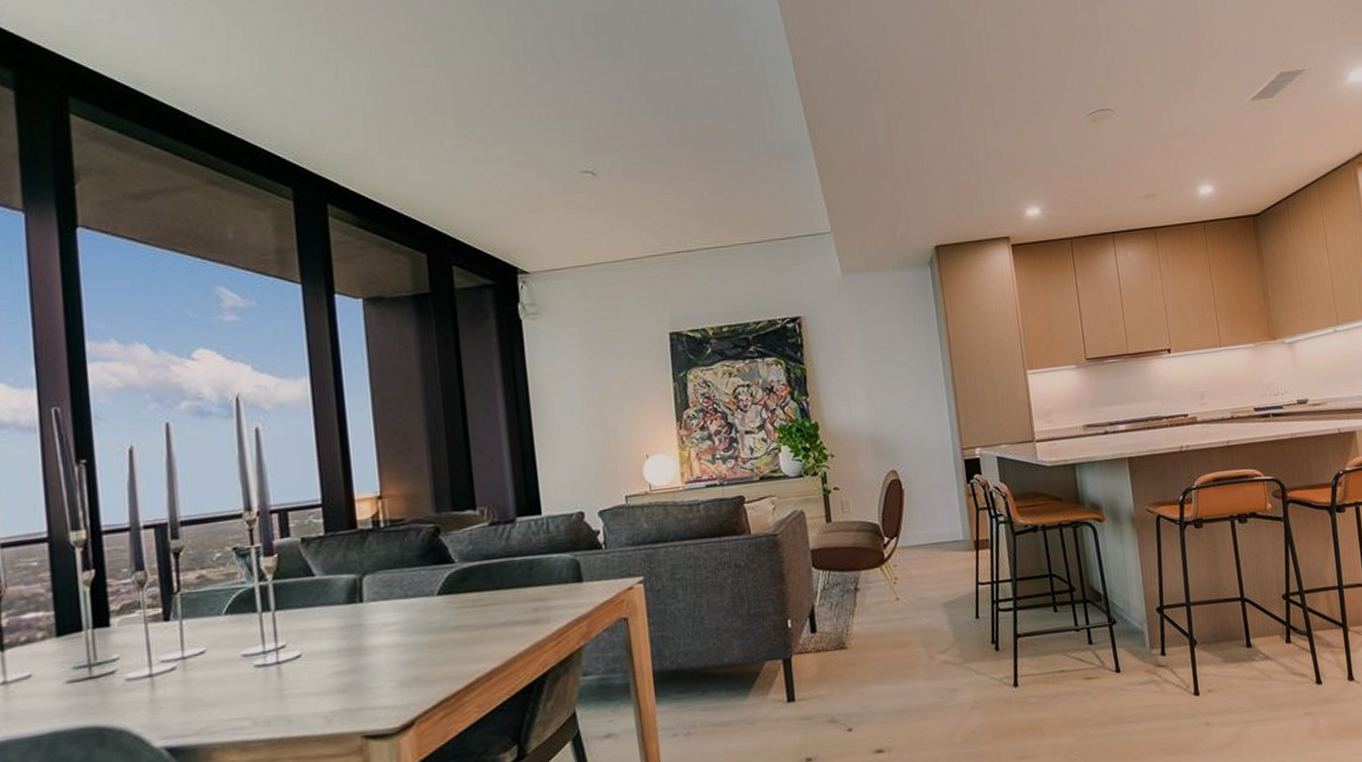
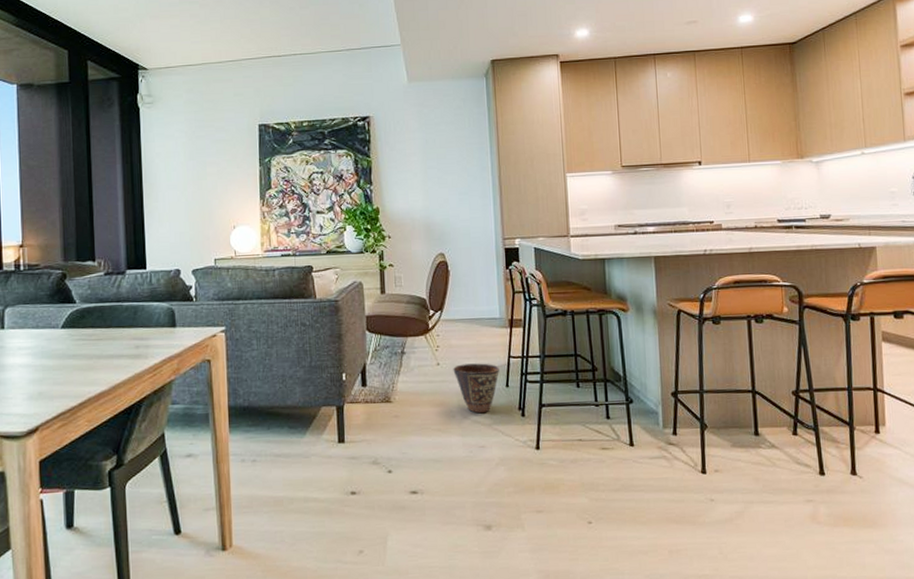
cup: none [915,593,968,652] -> present [453,363,499,414]

